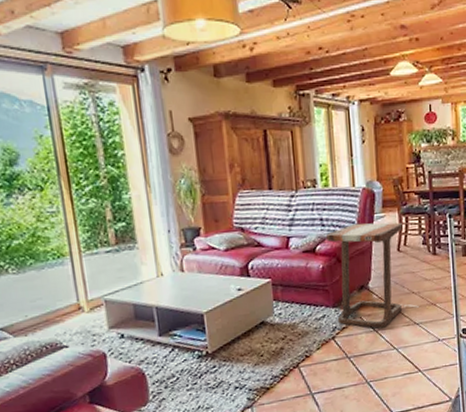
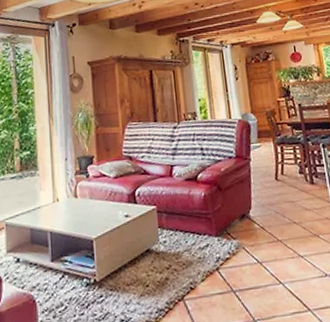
side table: present [327,222,419,329] -> none [207,152,302,260]

